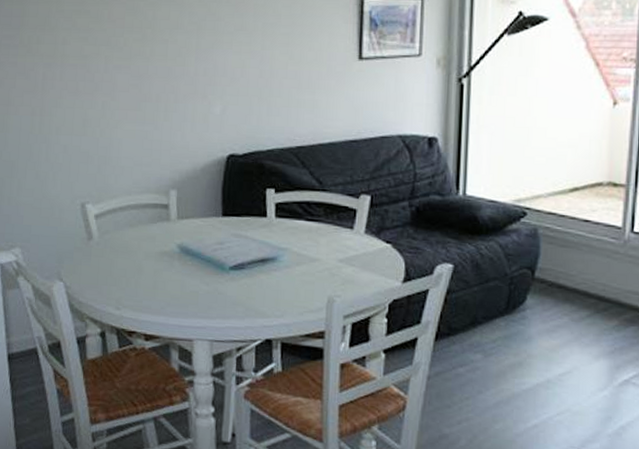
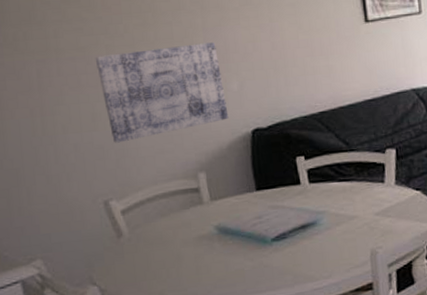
wall art: none [94,63,207,150] -> present [95,42,229,143]

